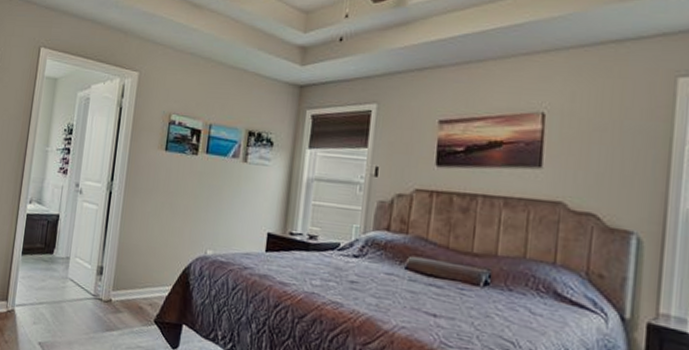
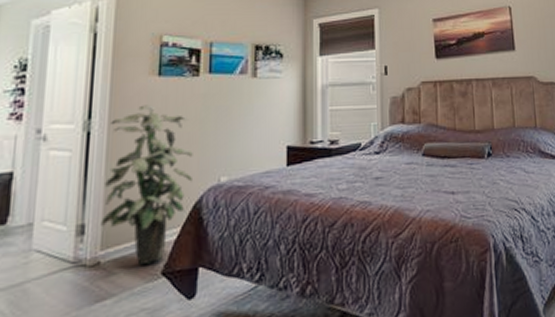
indoor plant: none [114,175,187,311] -> present [100,104,194,265]

